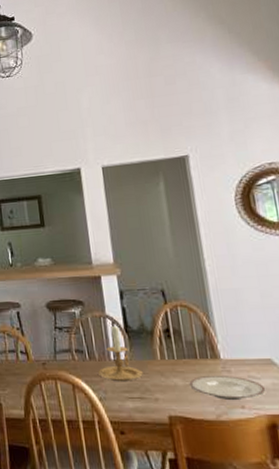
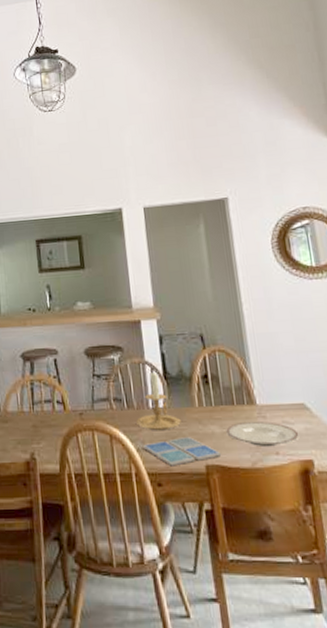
drink coaster: none [105,389,185,416] -> present [143,437,222,467]

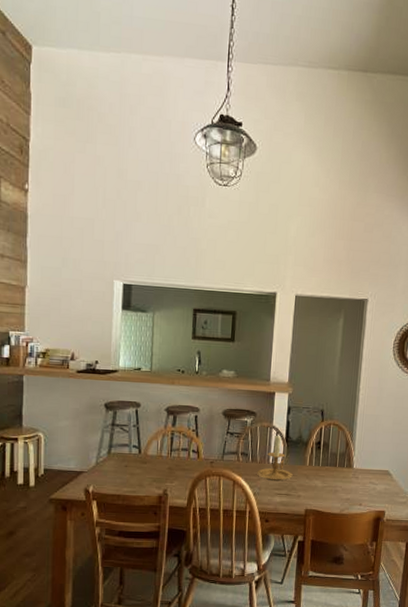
drink coaster: present [143,437,222,467] -> none [259,487,319,508]
plate: present [226,421,299,448] -> none [326,479,379,500]

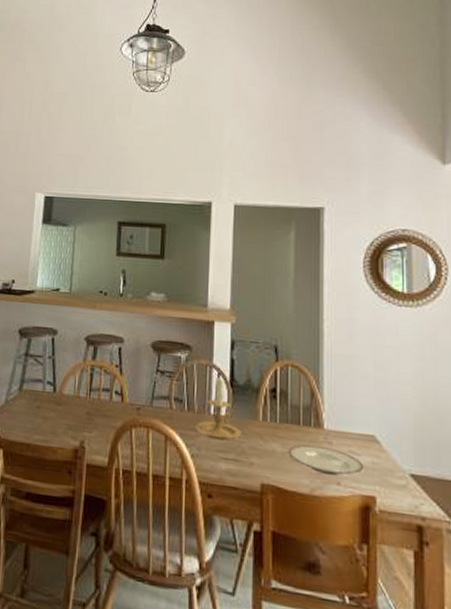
plate: none [326,479,379,500] -> present [288,444,365,476]

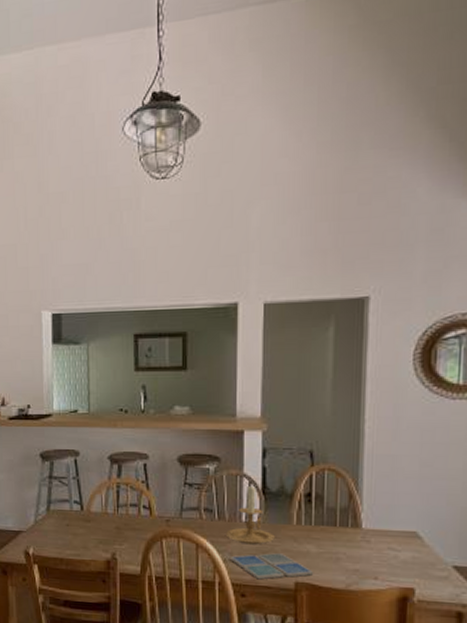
drink coaster: none [198,450,280,479] -> present [231,553,314,580]
plate: present [288,444,365,476] -> none [323,544,404,572]

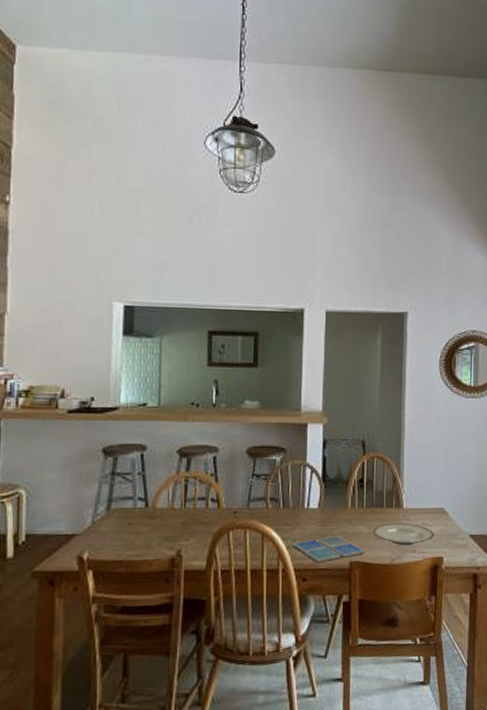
candle holder: present [226,485,275,545] -> none [290,474,333,530]
plate: none [323,544,404,572] -> present [373,522,435,546]

